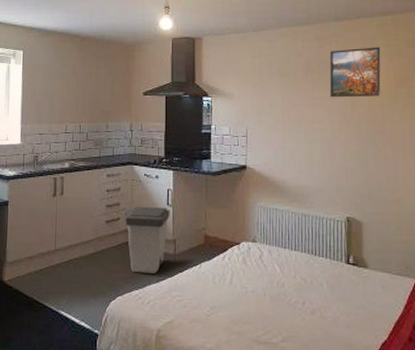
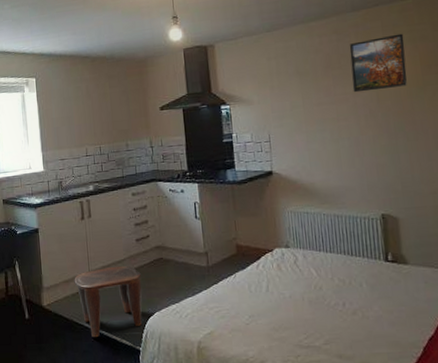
stool: none [39,246,107,318] -> present [74,266,143,338]
trash can: present [125,206,170,274] -> none [154,221,199,288]

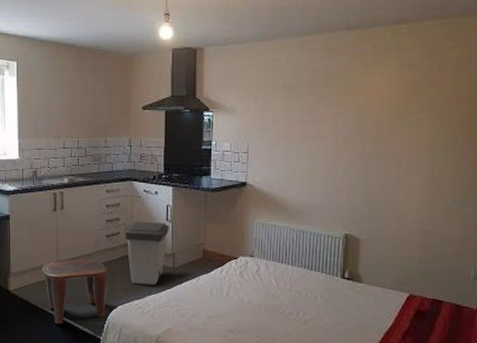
trash can: none [154,221,199,288] -> present [125,221,169,285]
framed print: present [349,33,407,93] -> none [335,58,393,113]

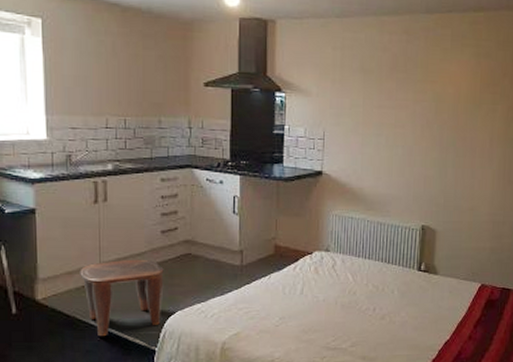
trash can: present [125,221,169,285] -> none [184,214,236,286]

